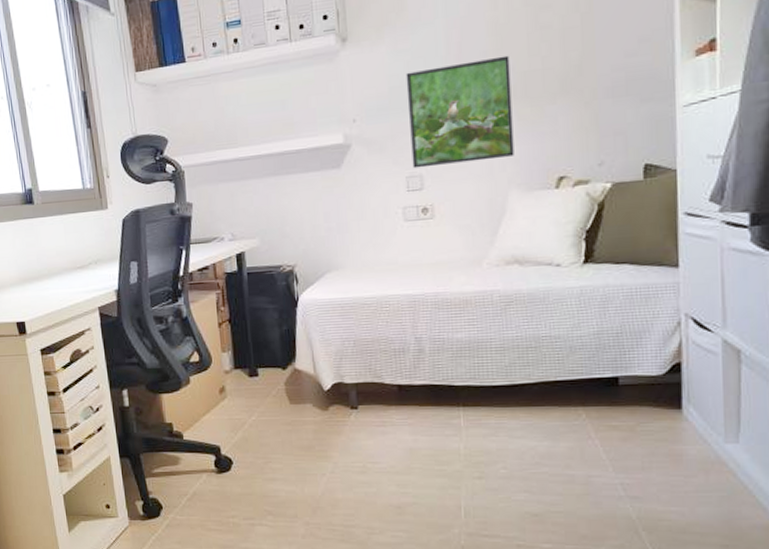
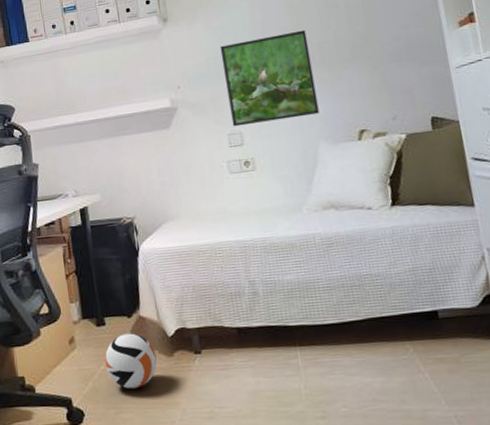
ball: none [255,385,311,441] -> present [104,333,157,389]

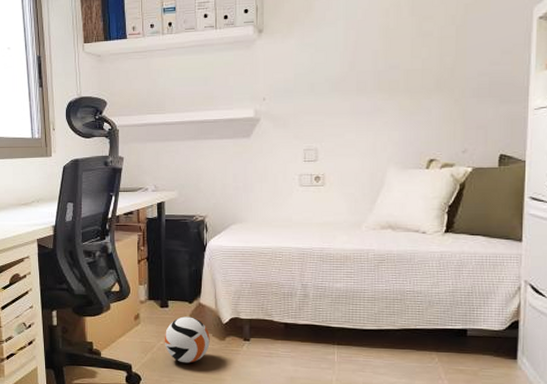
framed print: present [220,29,320,127] -> none [309,55,396,143]

